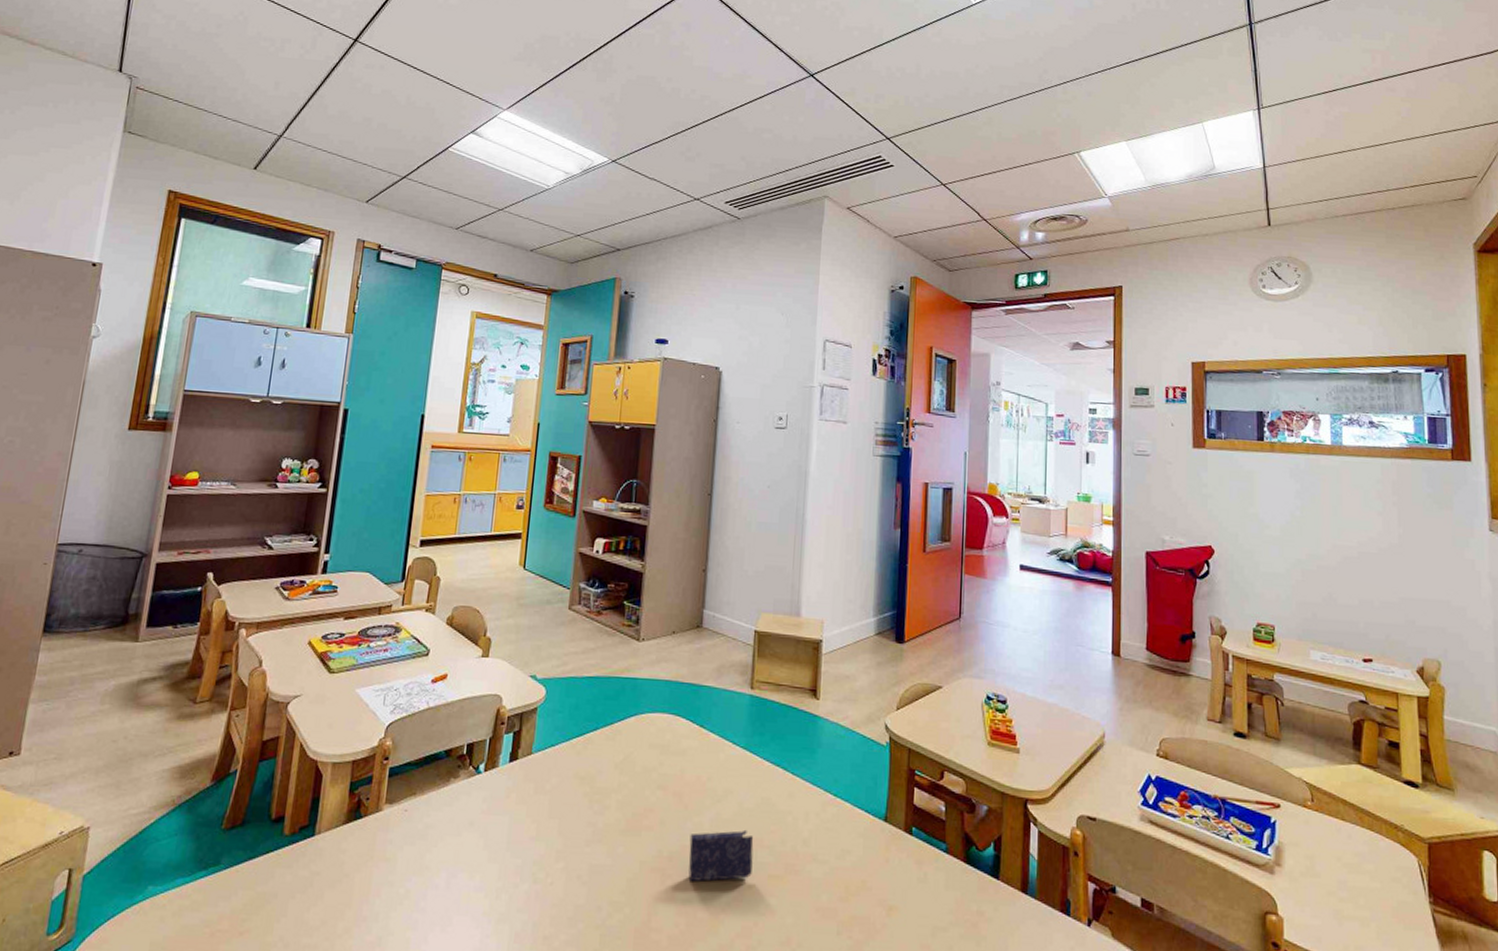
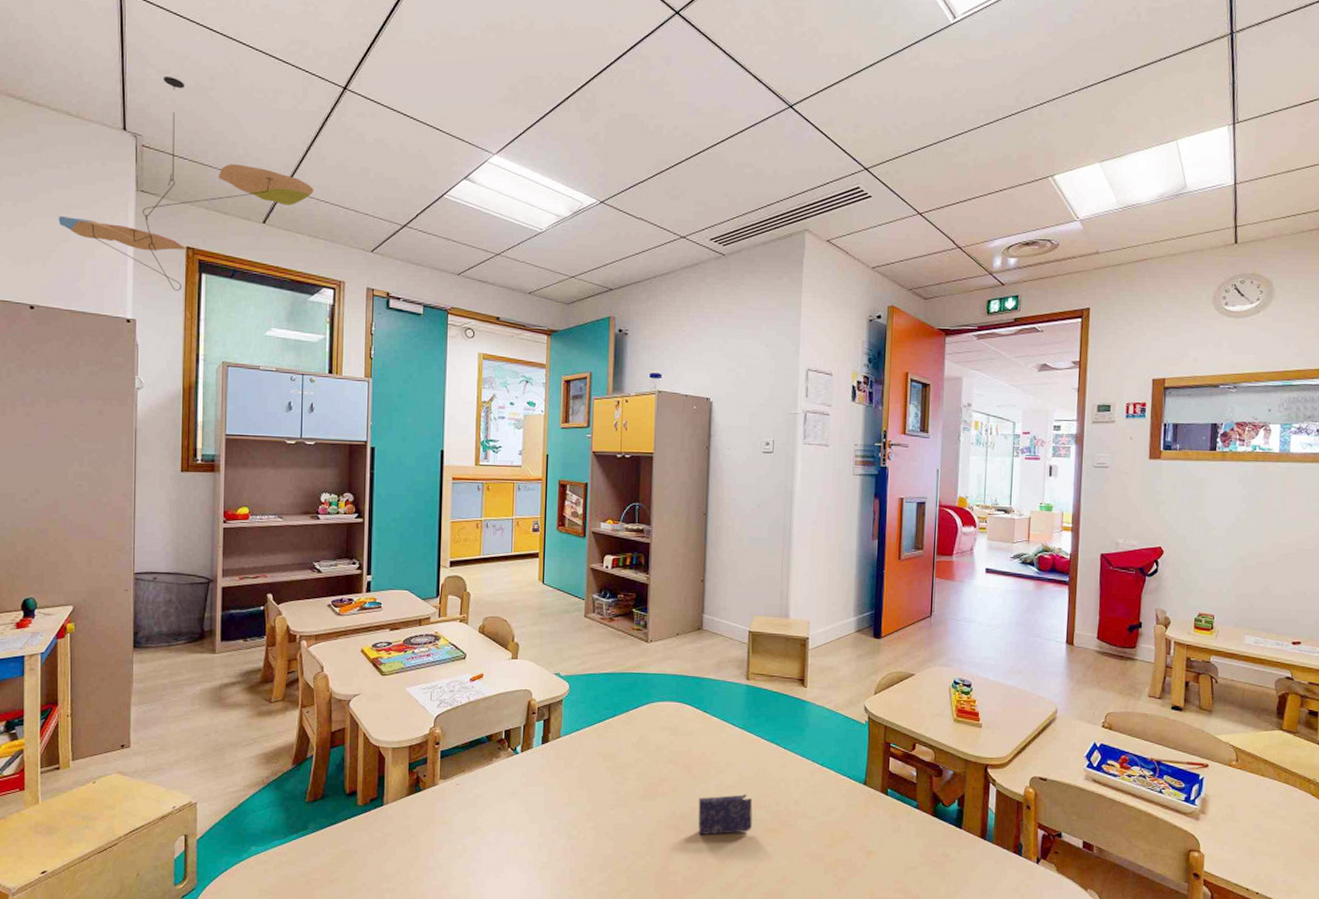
ceiling mobile: none [34,21,312,235] -> present [58,75,313,291]

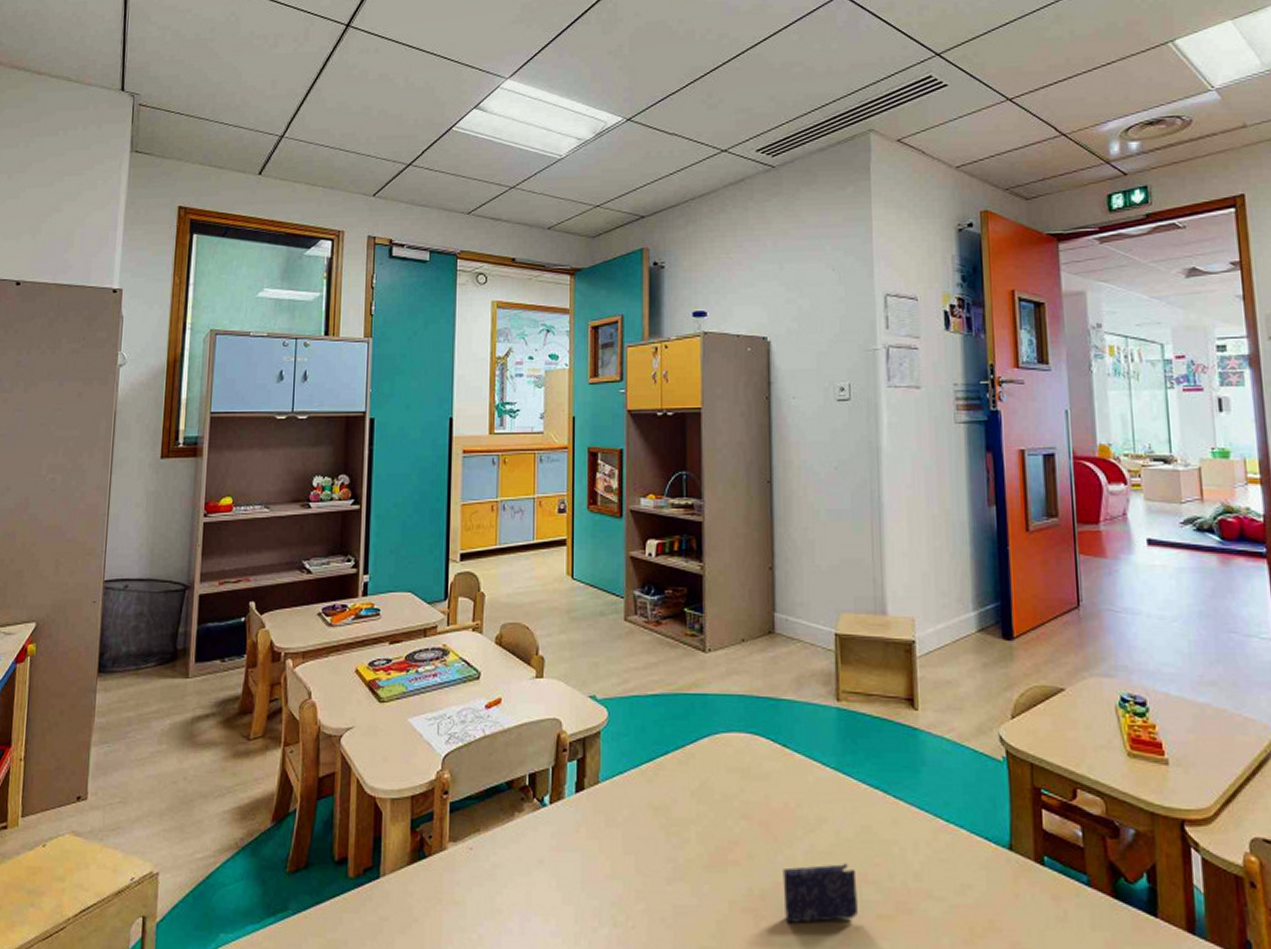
ceiling mobile: present [58,75,313,291] -> none [51,31,313,255]

